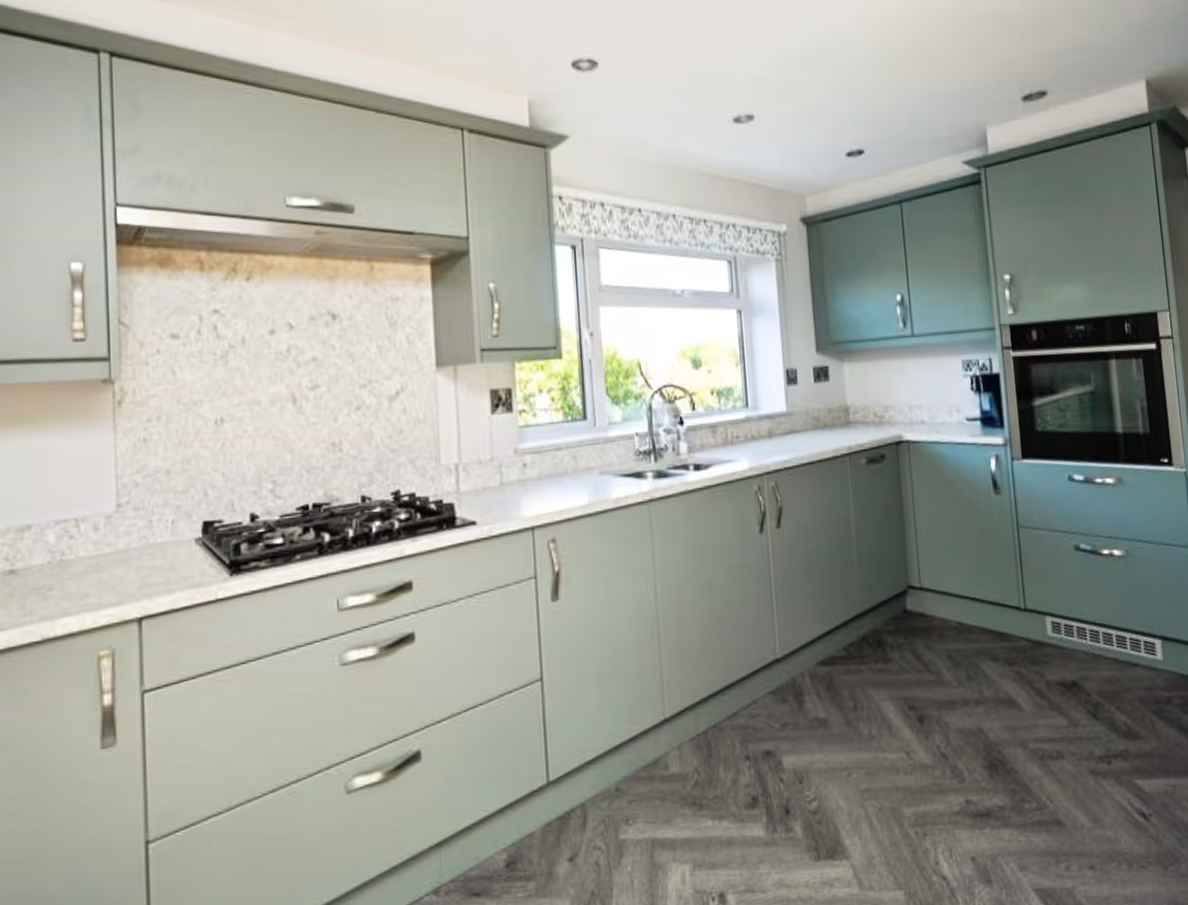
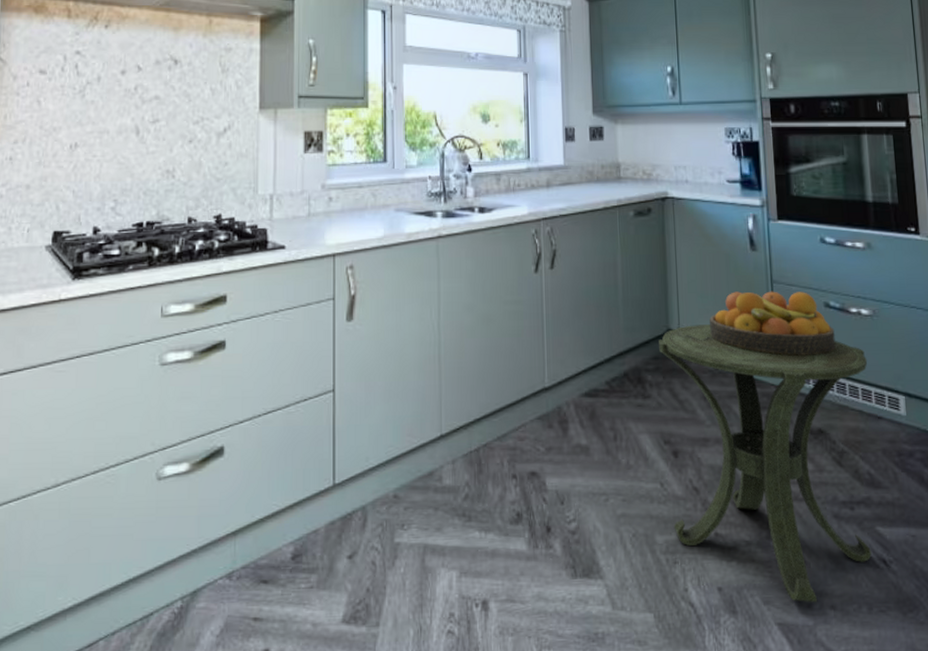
side table: none [898,578,1130,865] -> present [659,325,871,603]
fruit bowl: none [952,535,1088,606] -> present [710,291,836,356]

